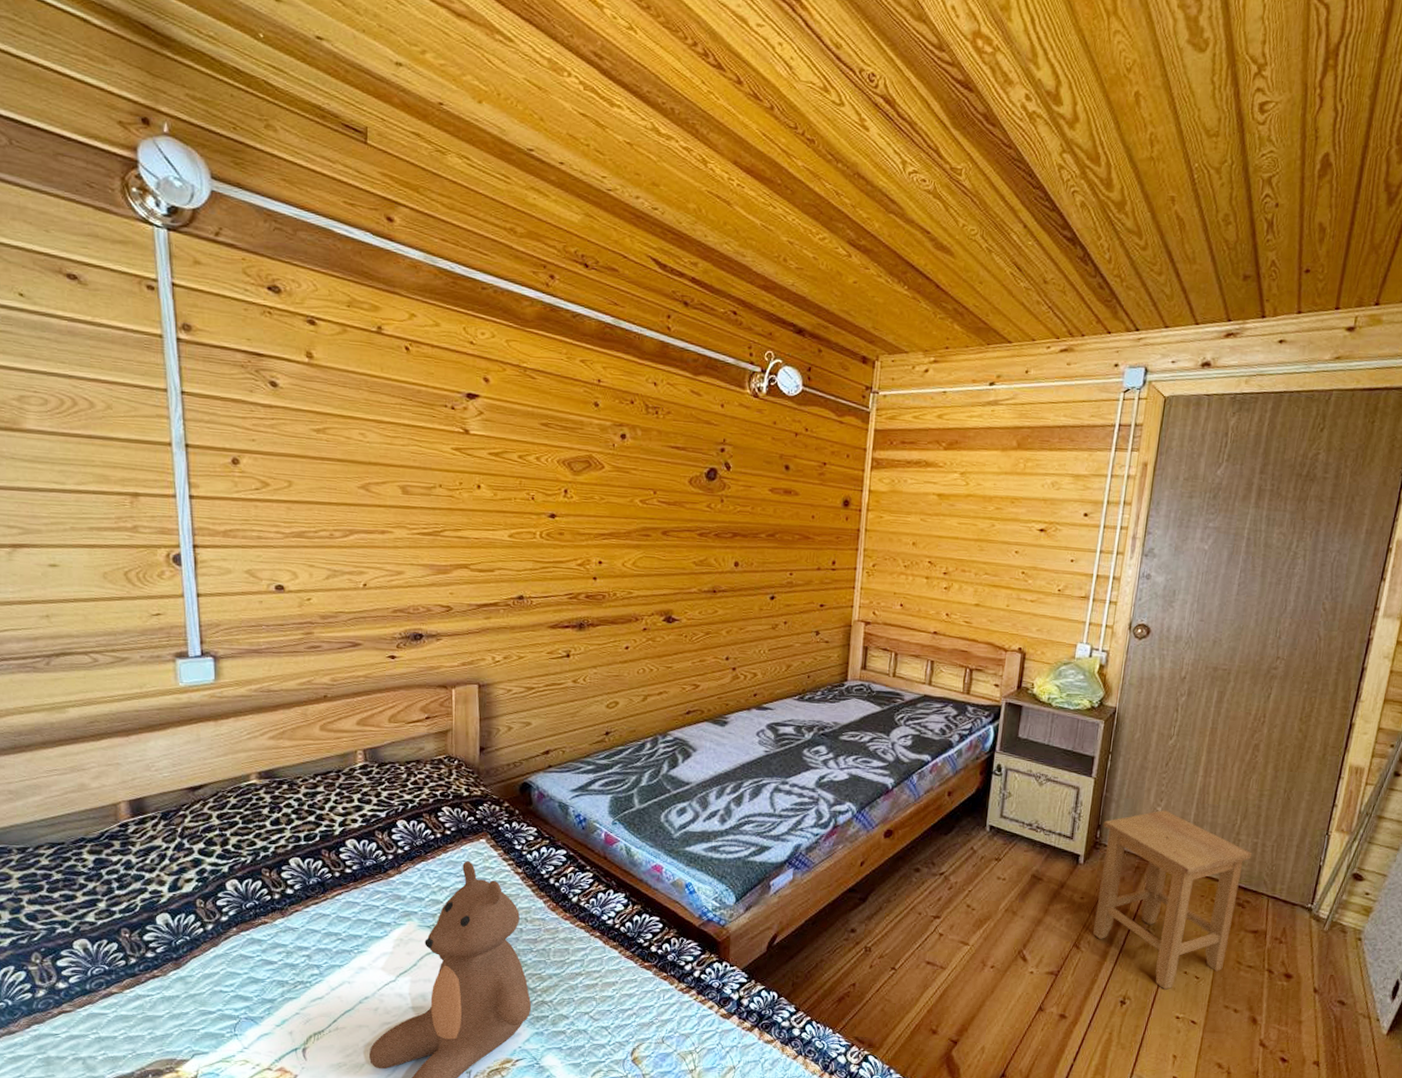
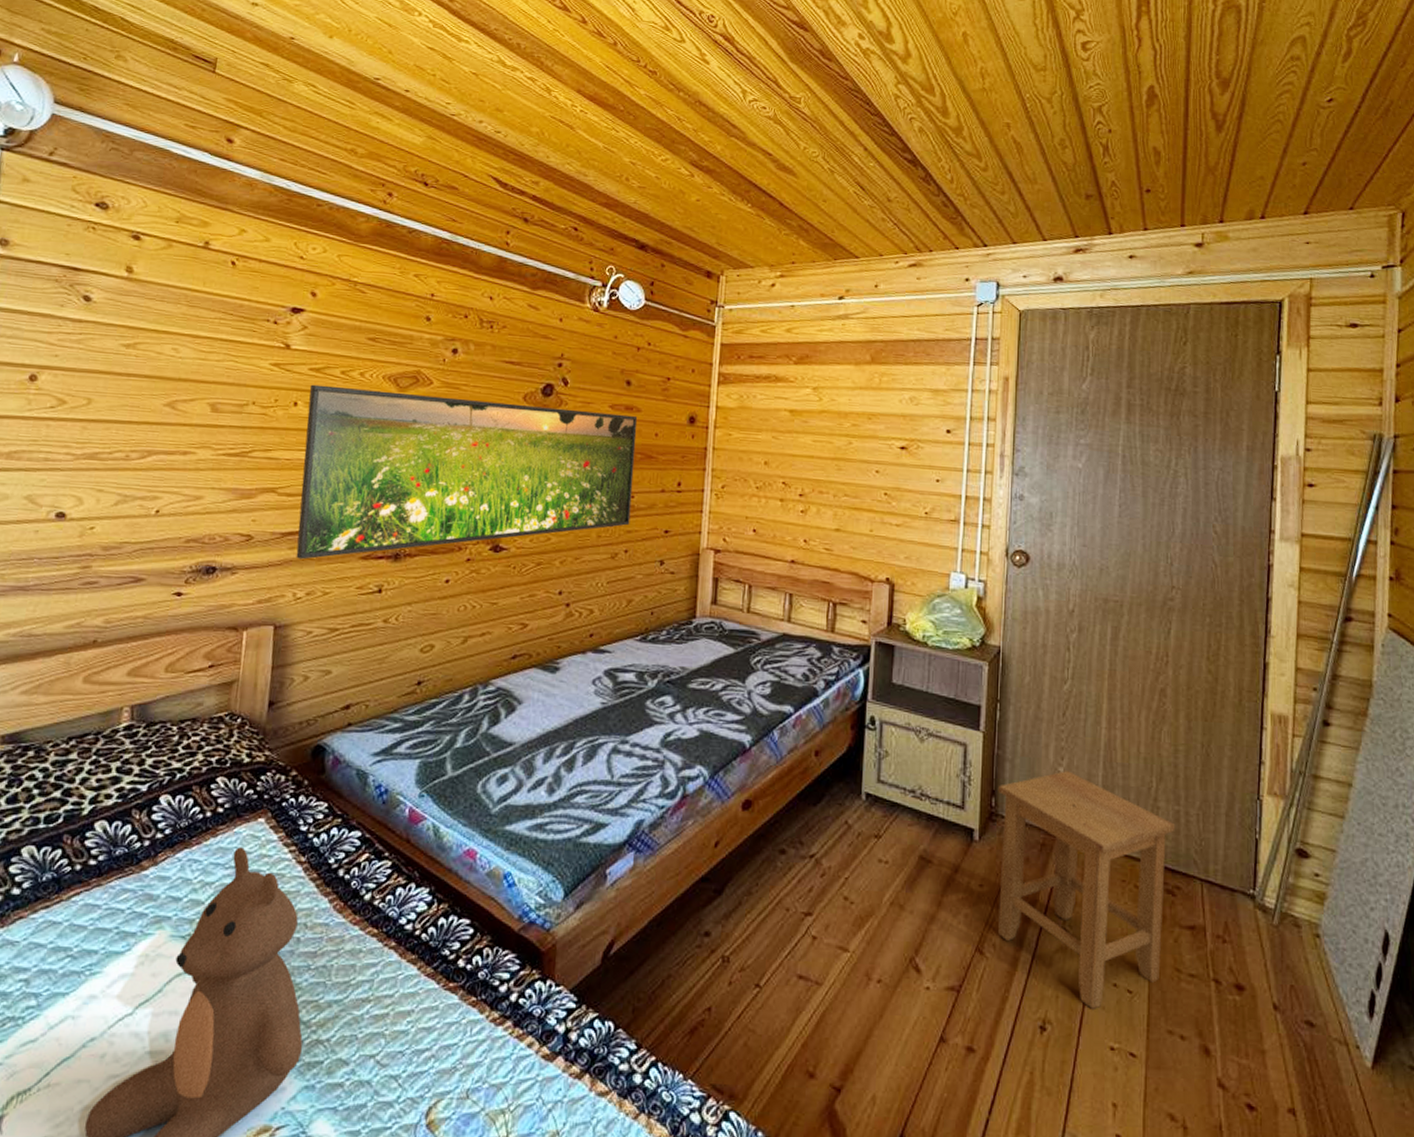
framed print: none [490,468,796,628] -> present [296,384,638,560]

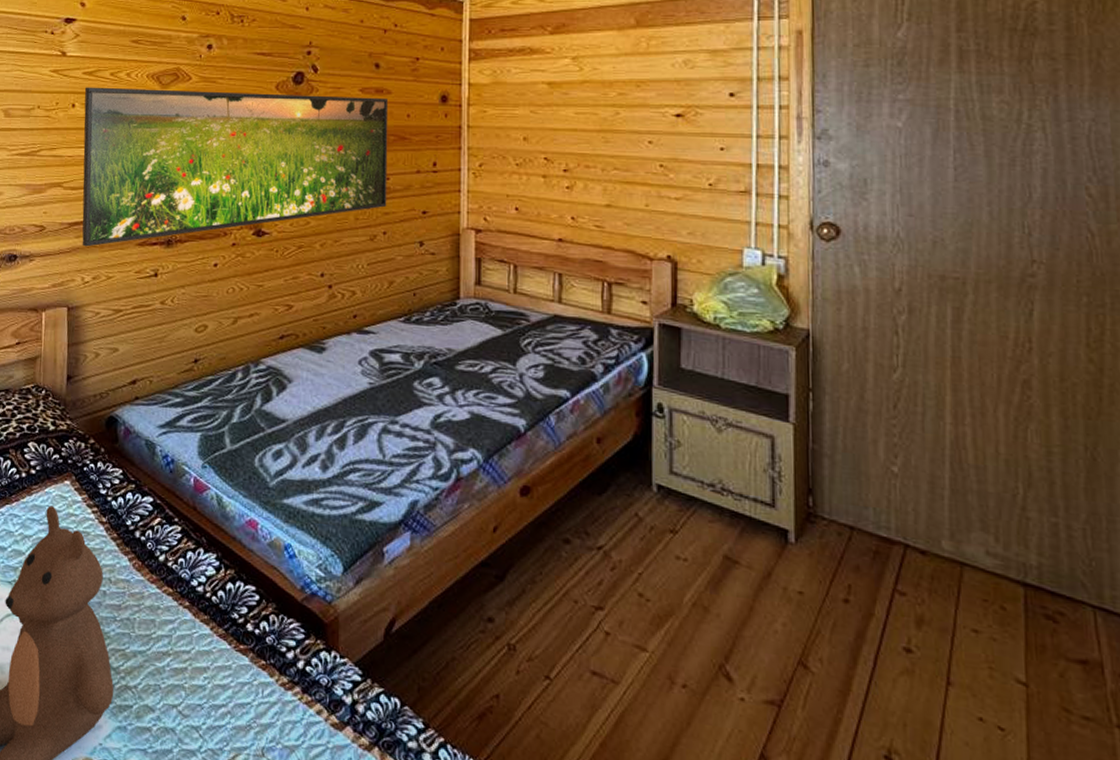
stool: present [997,771,1176,1009] -> none [815,470,1054,744]

